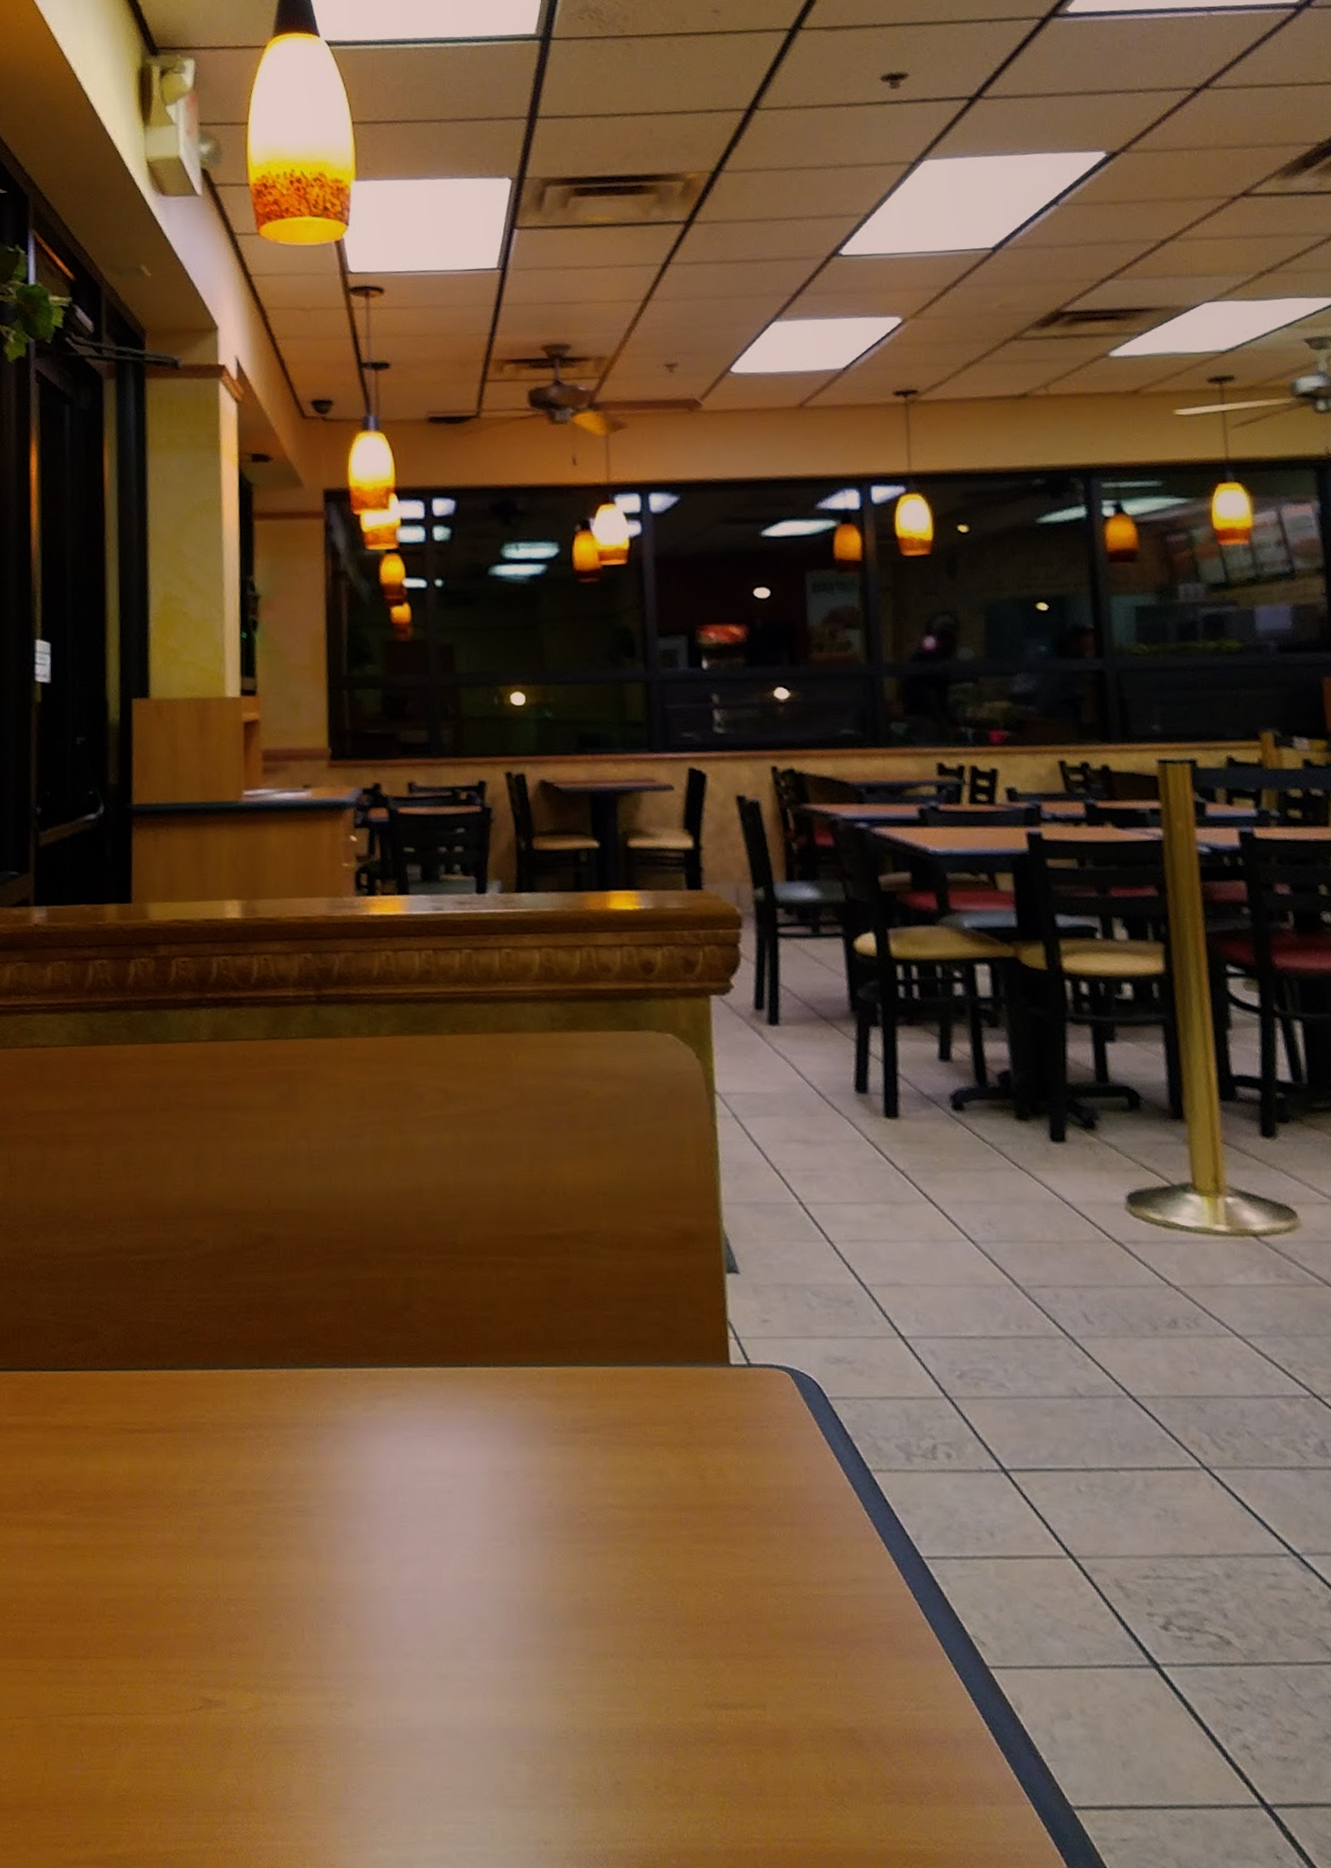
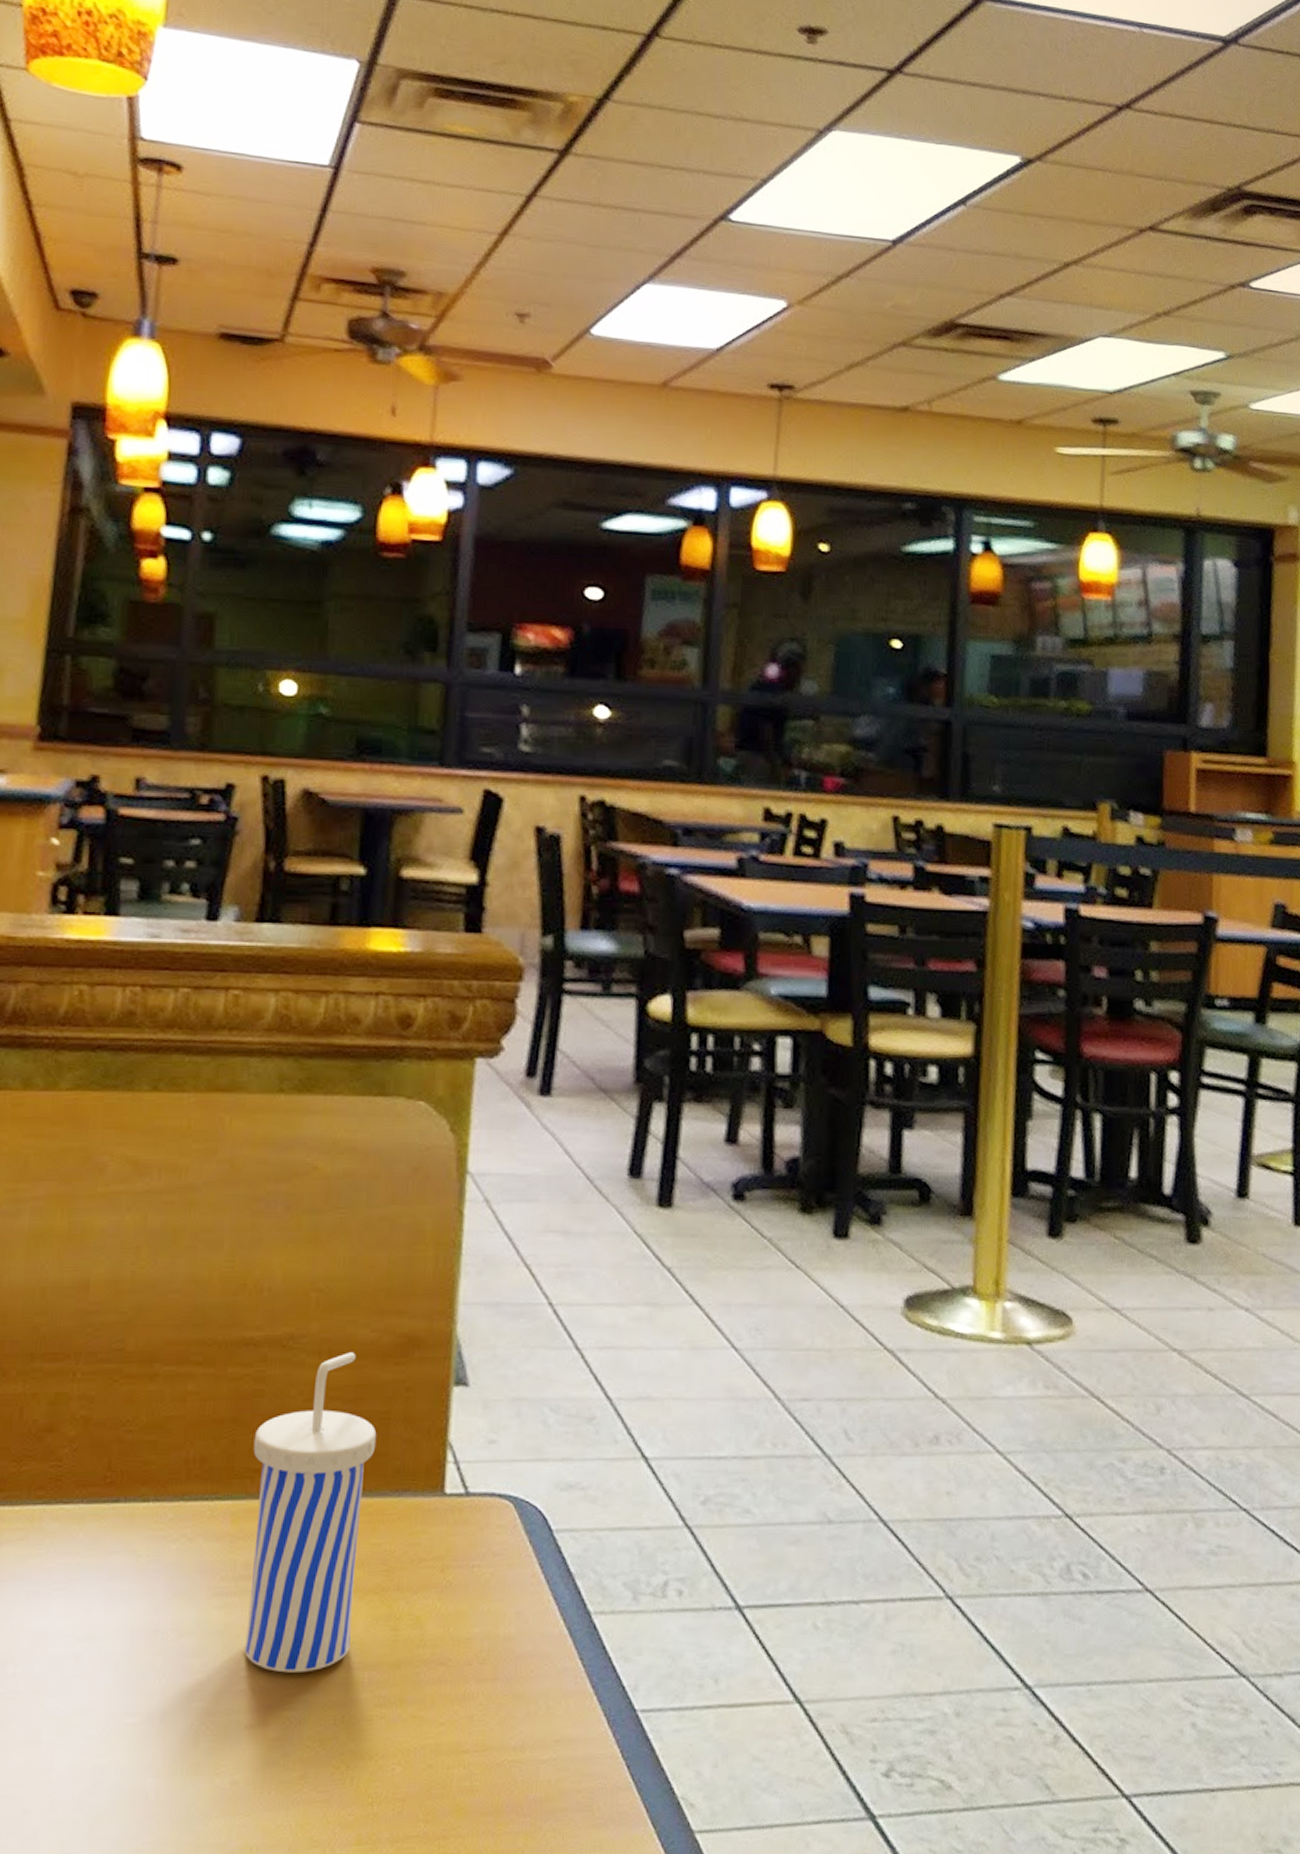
beverage cup: none [567,1245,668,1511] -> present [244,1352,377,1673]

